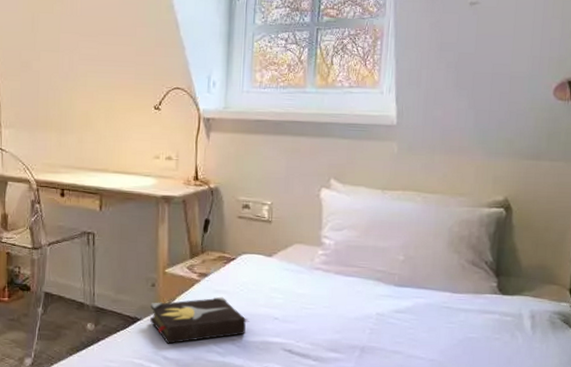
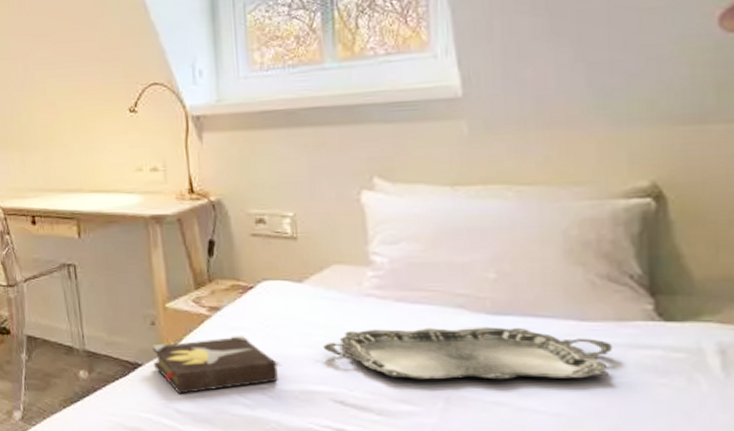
serving tray: none [281,294,471,335] -> present [323,327,613,380]

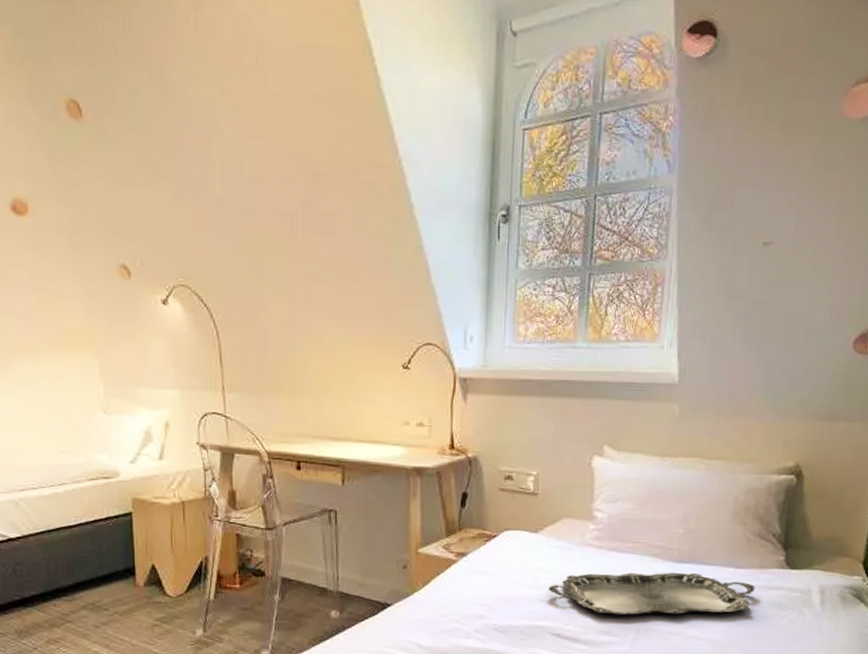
hardback book: present [153,335,282,394] -> none [402,578,513,631]

